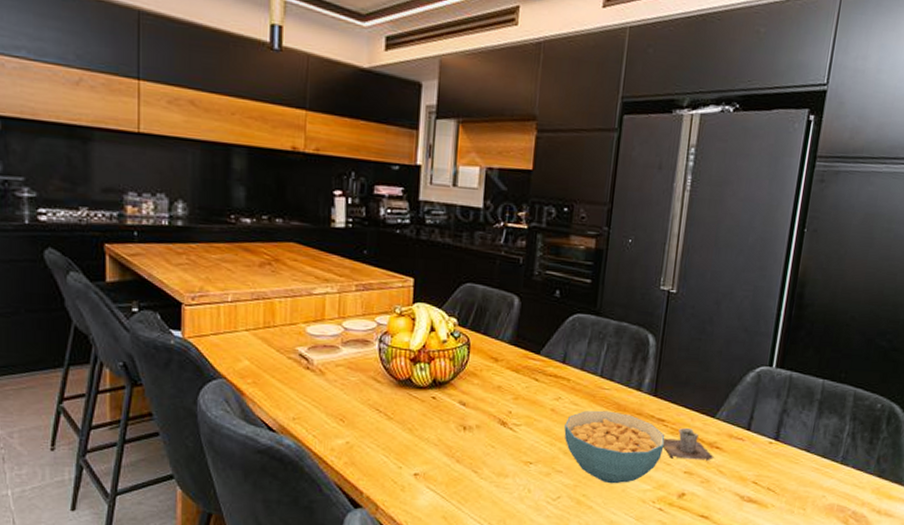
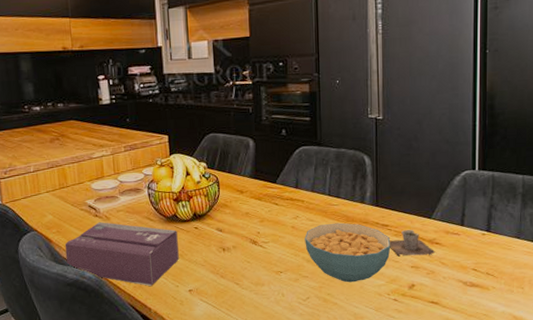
tissue box: none [260,377,409,464] -> present [64,222,179,286]

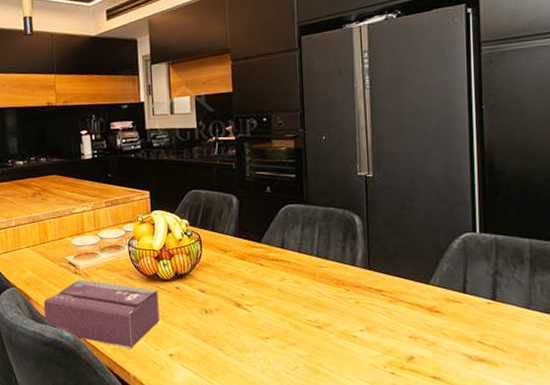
cereal bowl: present [305,222,391,283] -> none [292,286,386,352]
cup: present [390,229,436,257] -> none [384,295,436,325]

